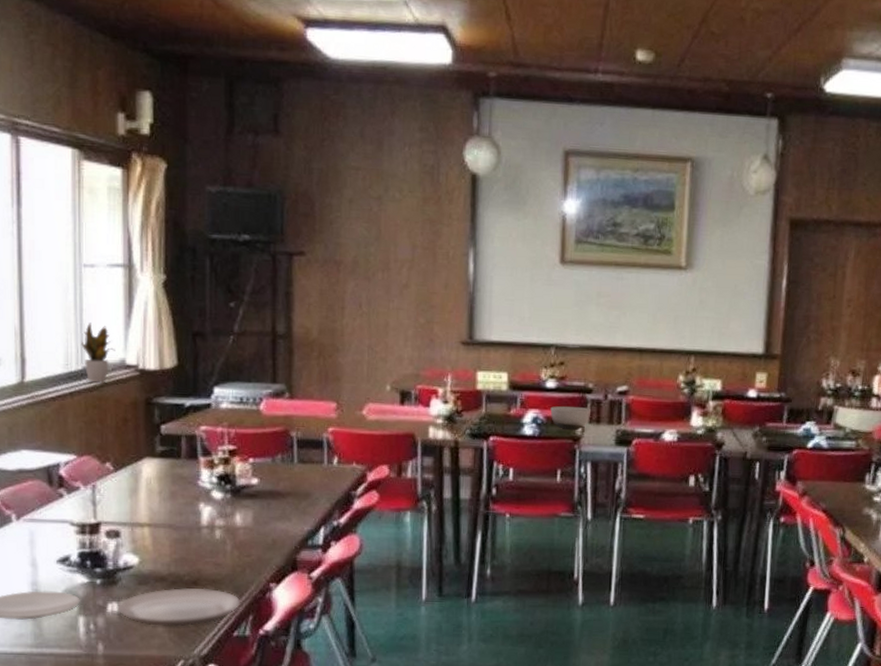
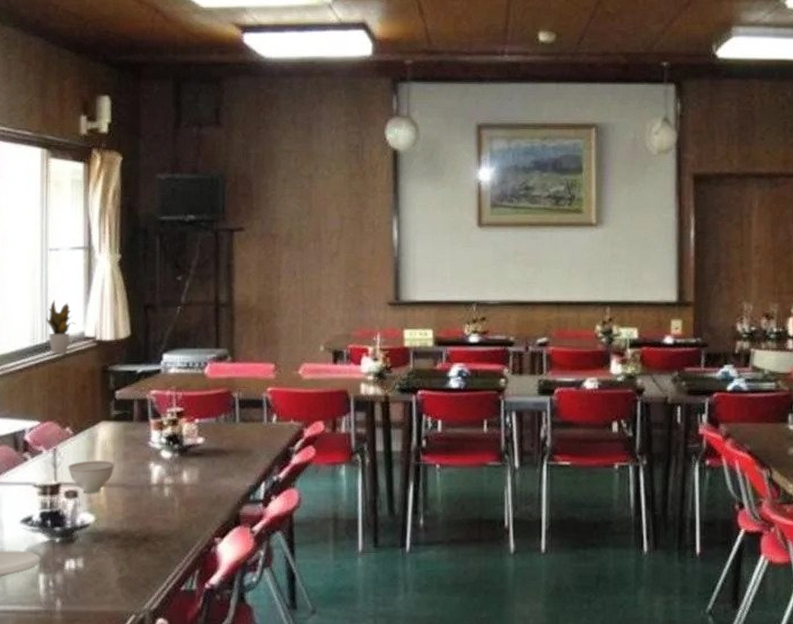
bowl: none [109,498,161,534] -> present [68,460,115,493]
plate: present [119,588,240,626] -> none [76,544,187,582]
bowl: present [550,405,592,431] -> none [474,358,514,382]

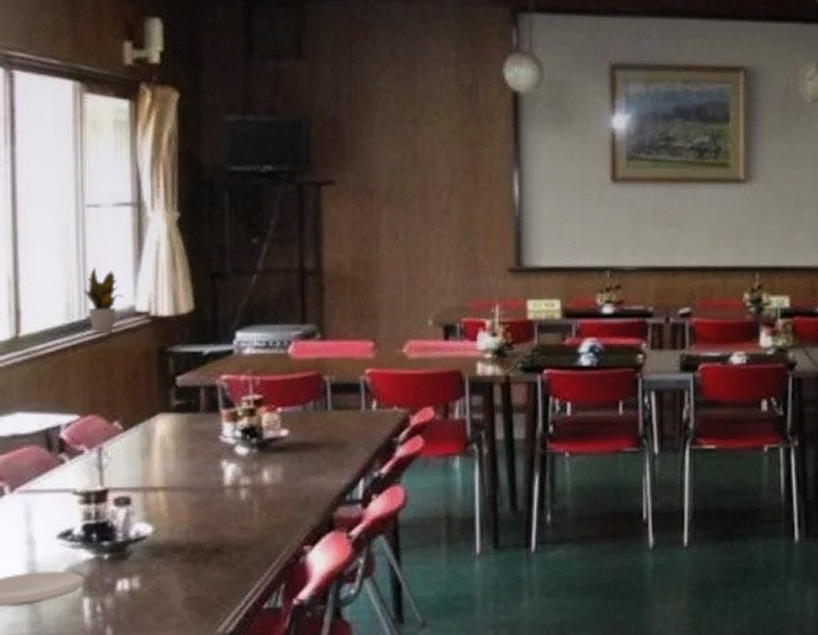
bowl: present [68,460,115,493] -> none [118,459,178,499]

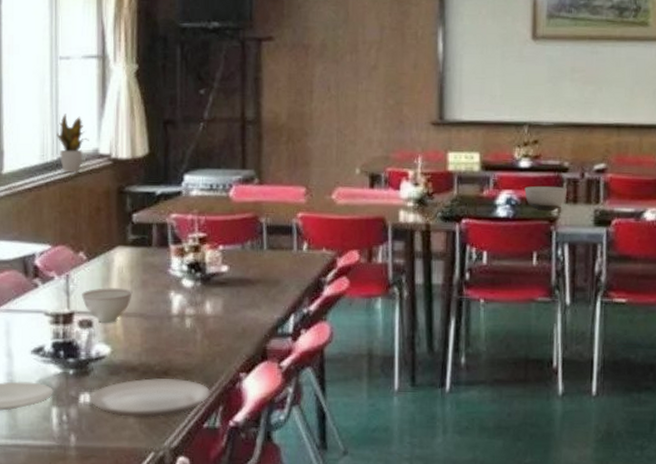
bowl: none [118,459,178,499] -> present [82,288,133,323]
plate: none [130,556,270,603] -> present [91,378,210,418]
bowl: none [608,332,653,359] -> present [524,185,568,212]

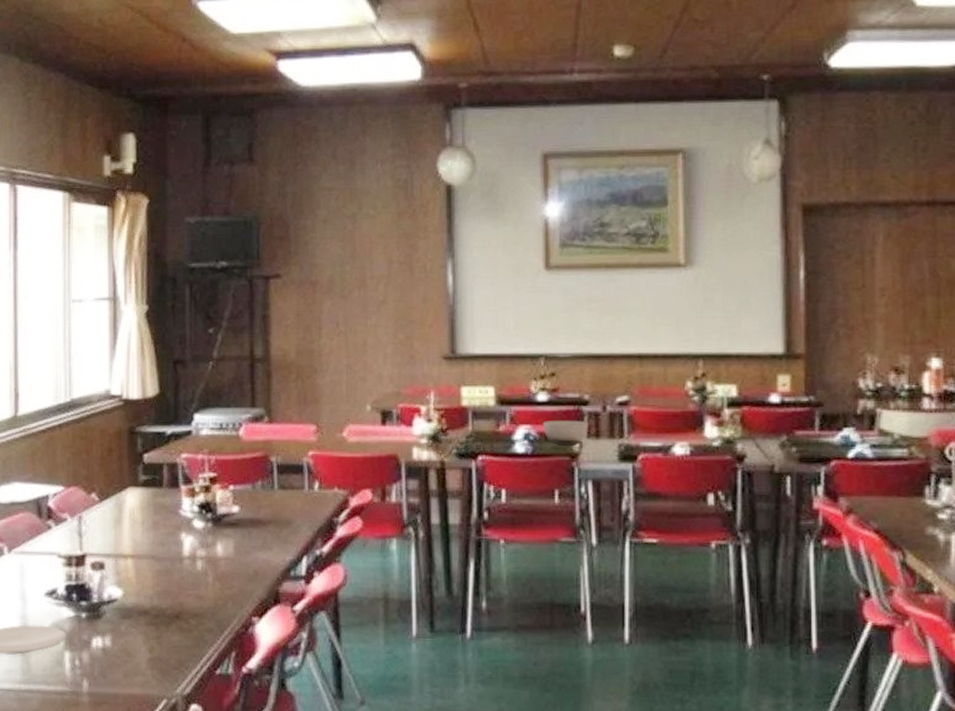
potted plant: present [56,114,89,173] -> none [69,355,101,414]
bowl: present [82,288,133,323] -> none [94,529,144,565]
plate: present [91,378,210,418] -> none [103,622,222,663]

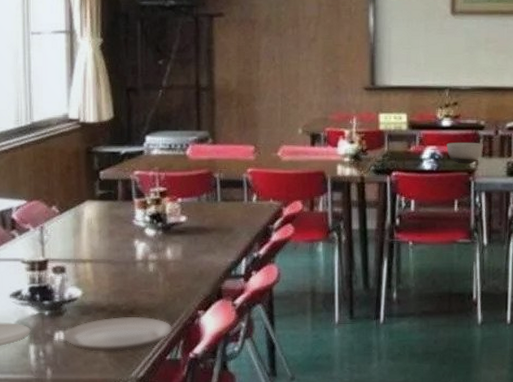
plate: none [103,622,222,663] -> present [65,316,172,352]

